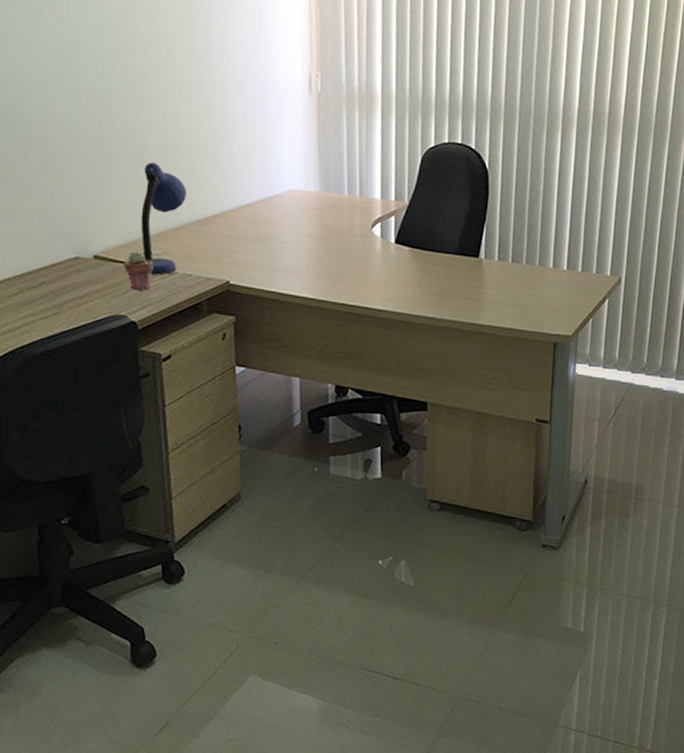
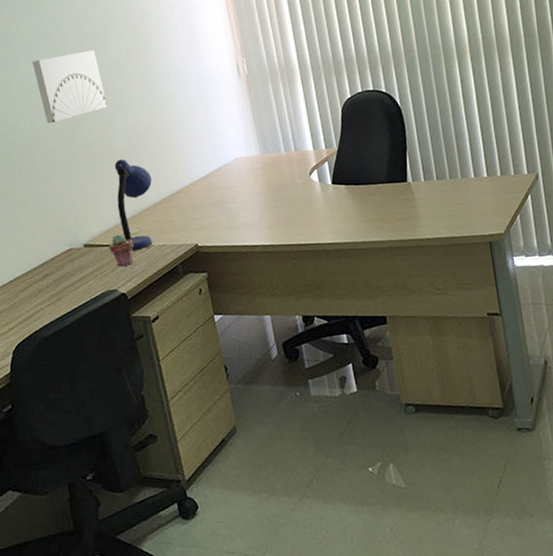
wall art: none [59,15,146,100] -> present [32,49,108,123]

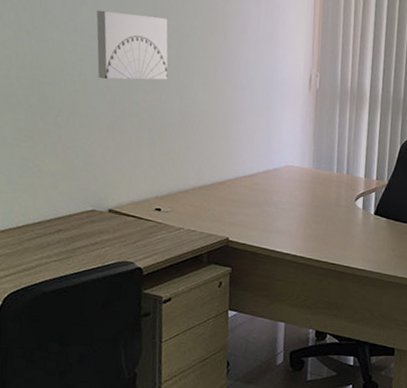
potted succulent: present [109,234,134,267] -> none [135,208,162,242]
desk lamp: present [114,159,153,251] -> none [153,134,198,230]

